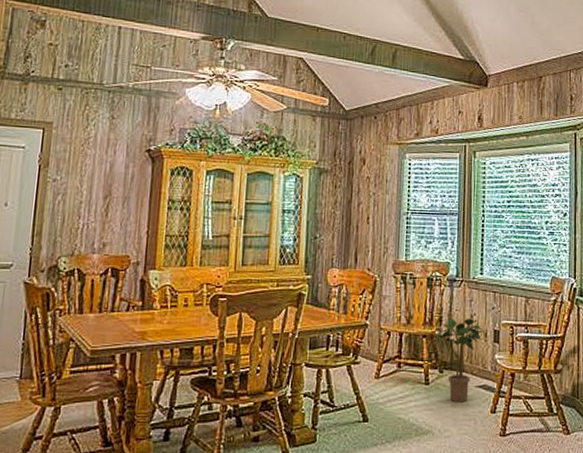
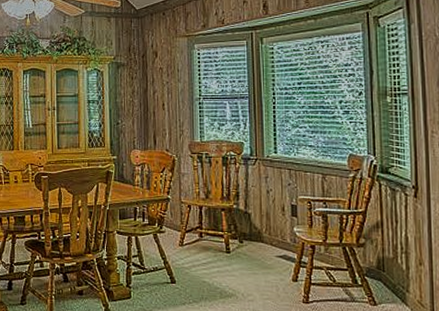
potted plant: present [437,318,486,403] -> none [235,194,283,271]

